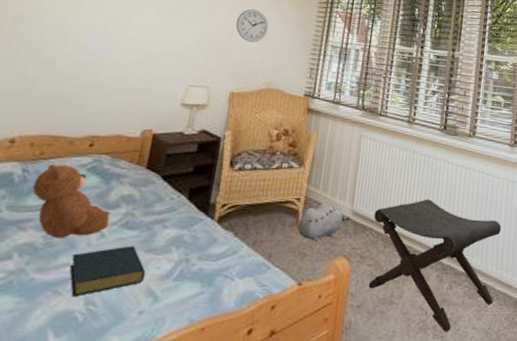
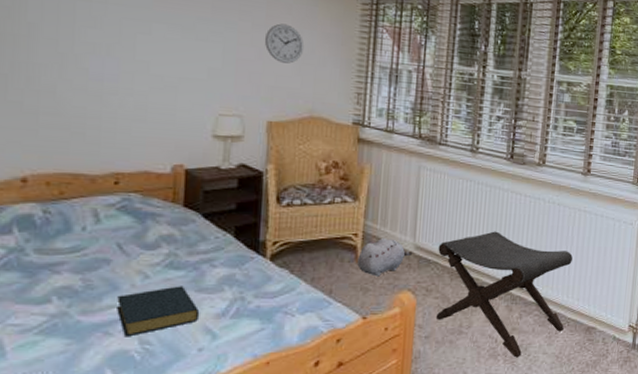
teddy bear: present [32,163,110,239] -> none [58,203,152,281]

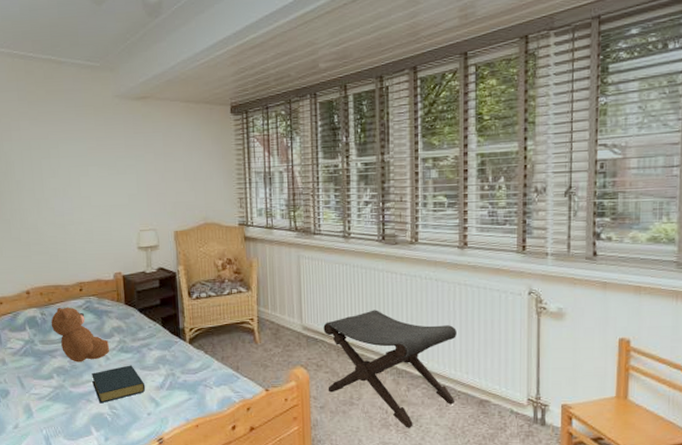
teddy bear: none [58,203,152,281] -> present [51,307,110,362]
wall clock: present [264,23,305,64] -> none [164,149,194,182]
plush toy: present [357,237,413,277] -> none [256,320,302,355]

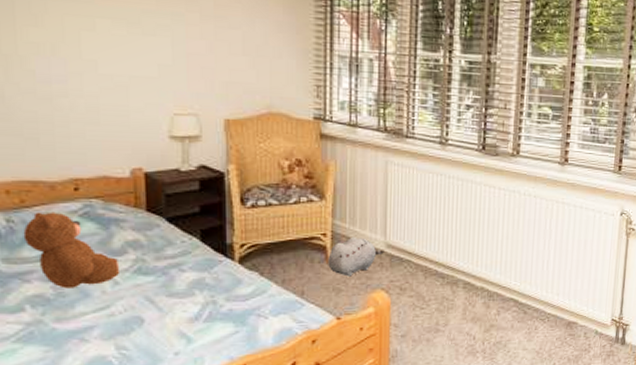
hardback book: present [92,365,146,404] -> none [90,291,173,343]
plush toy: none [256,320,302,355] -> present [328,236,385,277]
footstool: present [323,310,456,428] -> none [410,227,551,354]

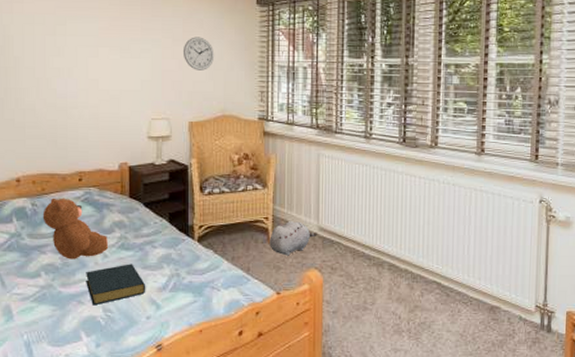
hardback book: none [90,291,173,343] -> present [86,264,146,306]
wall clock: none [214,13,257,57] -> present [182,37,215,71]

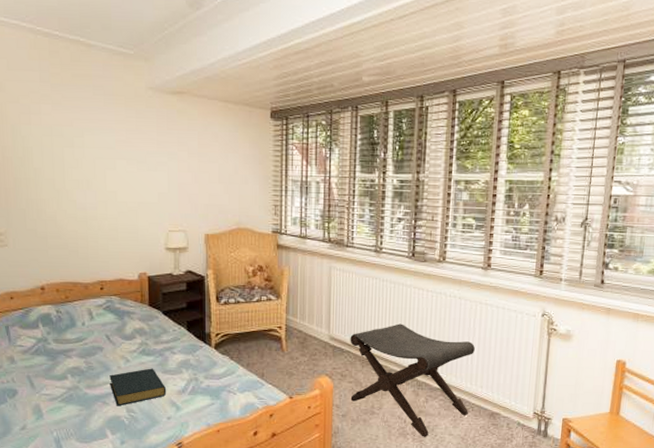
teddy bear: present [42,197,109,259] -> none [67,305,131,364]
wall clock: present [182,37,215,71] -> none [198,150,230,184]
plush toy: present [270,220,317,256] -> none [283,329,328,363]
footstool: none [340,212,471,334] -> present [350,323,475,437]

